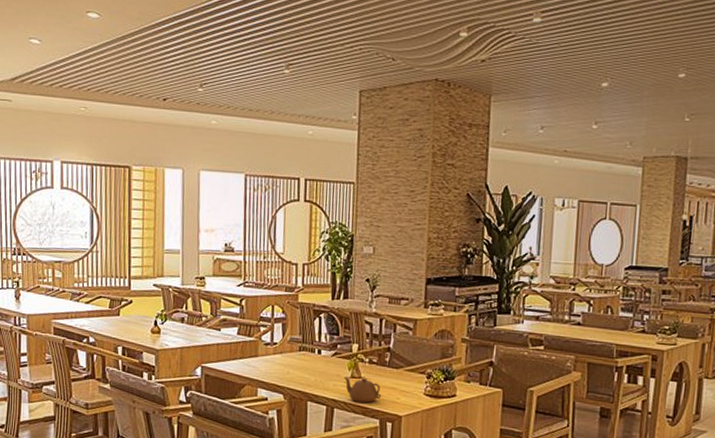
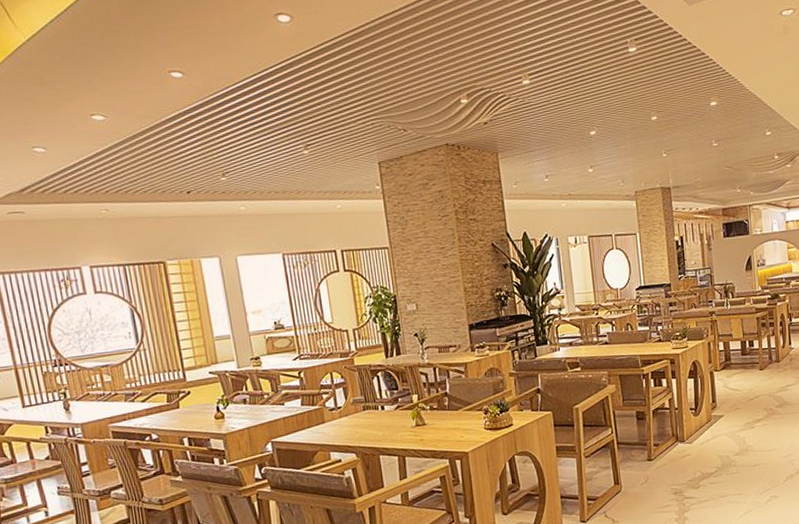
teapot: present [343,376,381,403] -> none [409,424,446,447]

